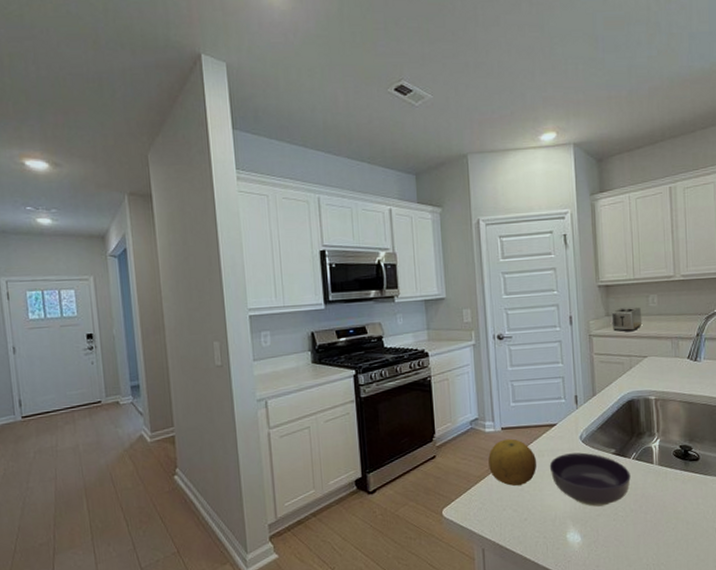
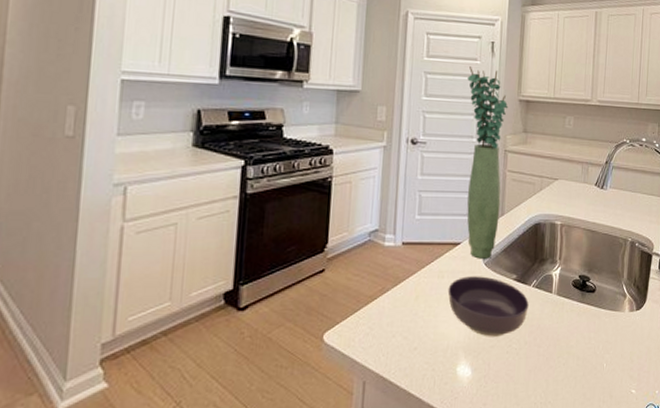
fruit: present [488,438,537,486] -> none [383,255,436,310]
vase: none [544,261,592,437] -> present [467,66,509,259]
toaster: present [611,307,643,332] -> none [527,125,558,152]

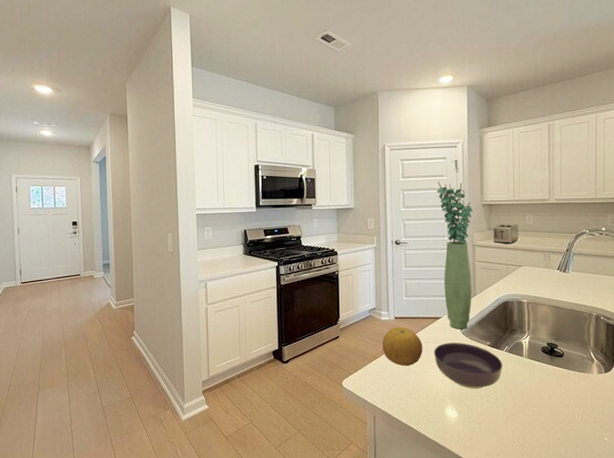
fruit: none [383,255,436,310] -> present [383,327,423,367]
toaster: none [527,125,558,152] -> present [492,223,519,244]

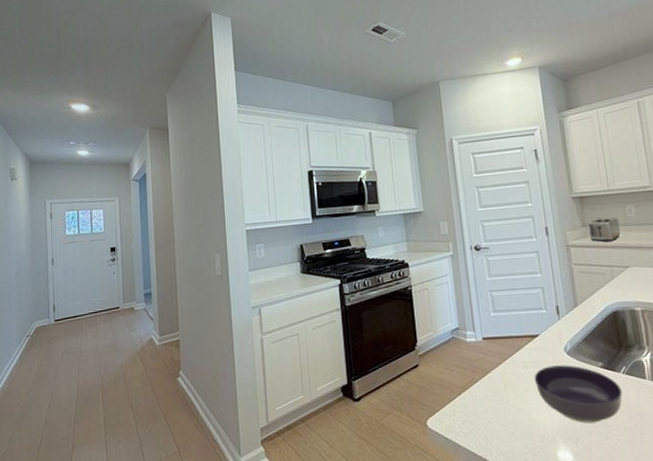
fruit: present [383,327,423,367] -> none [471,349,521,399]
vase: present [437,182,474,329] -> none [517,174,574,349]

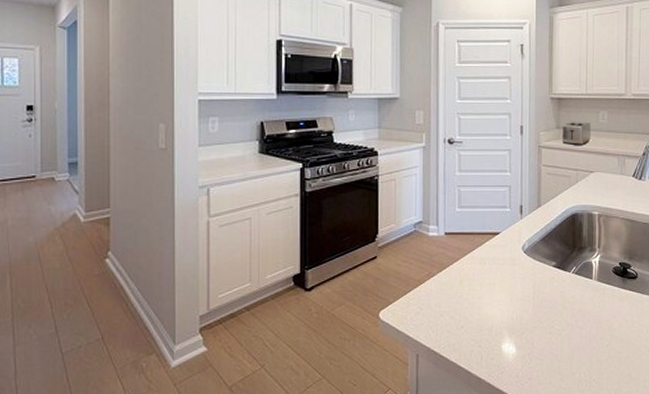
bowl: present [534,365,622,424] -> none [490,263,569,319]

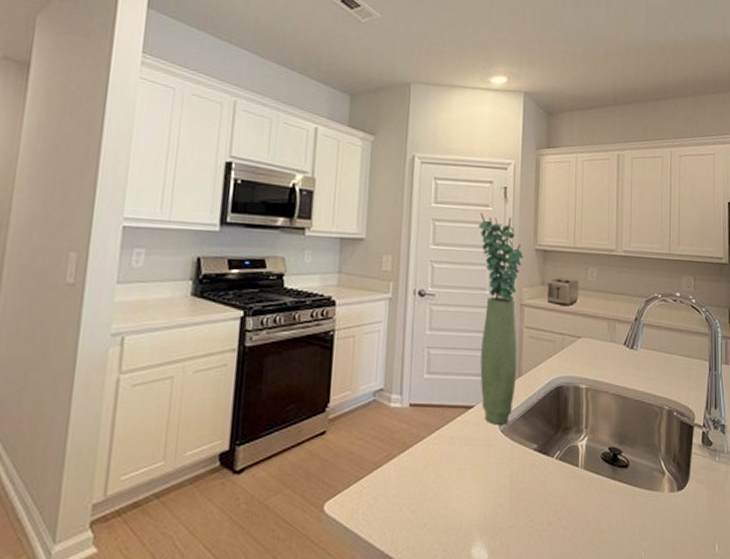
vase: none [499,69,541,247] -> present [478,213,524,425]

